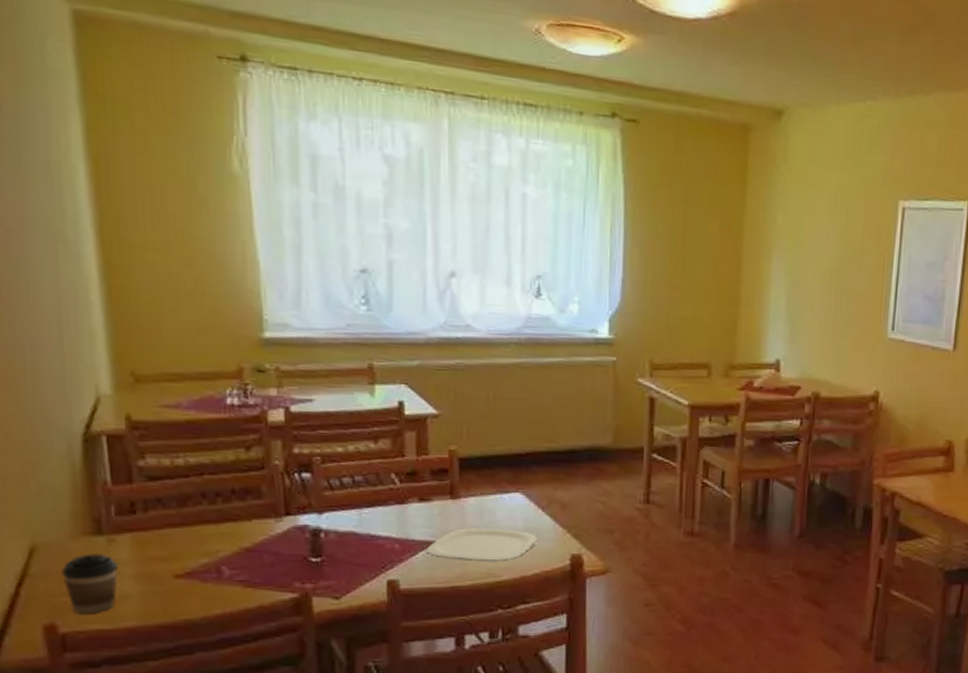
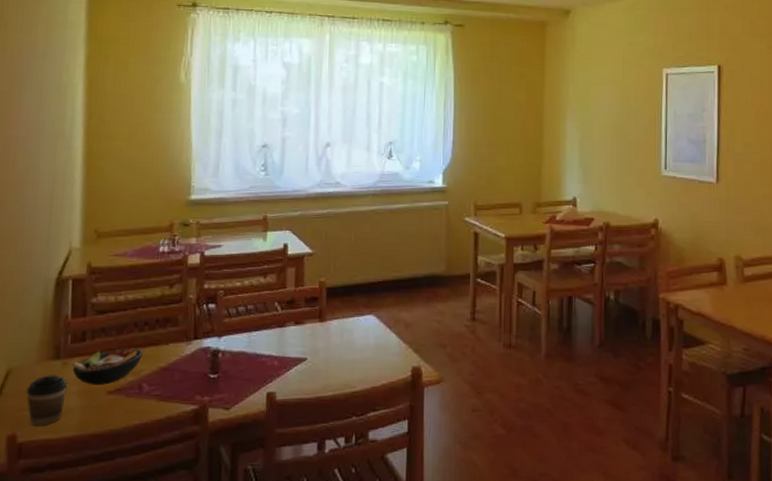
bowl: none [121,524,219,567] -> present [72,348,144,385]
plate: present [427,528,538,562] -> none [299,346,386,375]

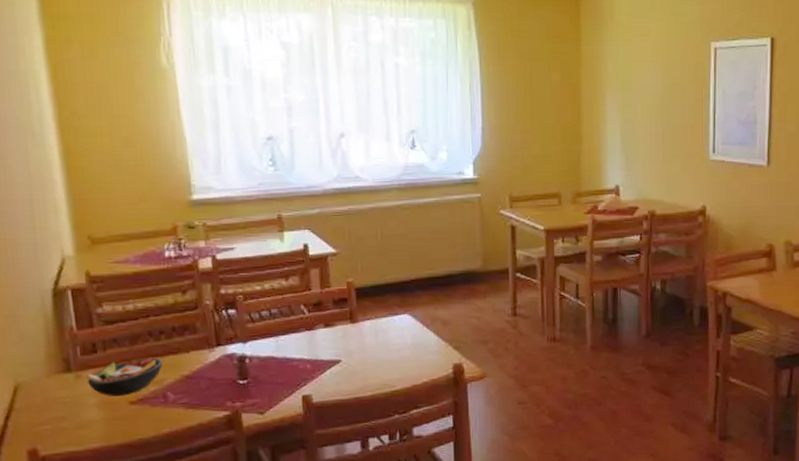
coffee cup: present [26,375,68,426] -> none [40,388,85,440]

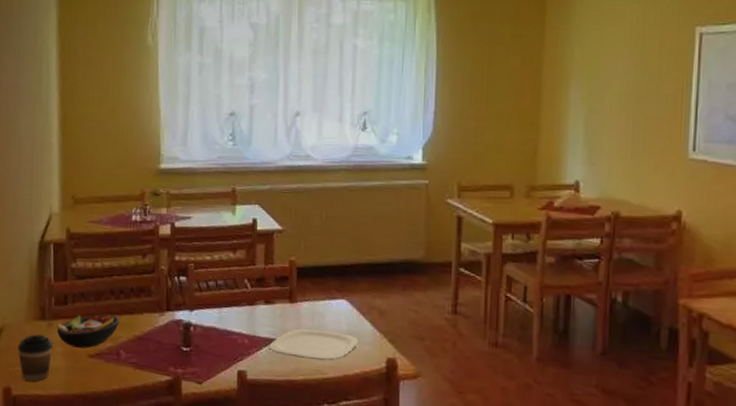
coffee cup: none [40,388,85,440] -> present [17,334,53,382]
plate: none [333,346,425,375] -> present [269,329,359,361]

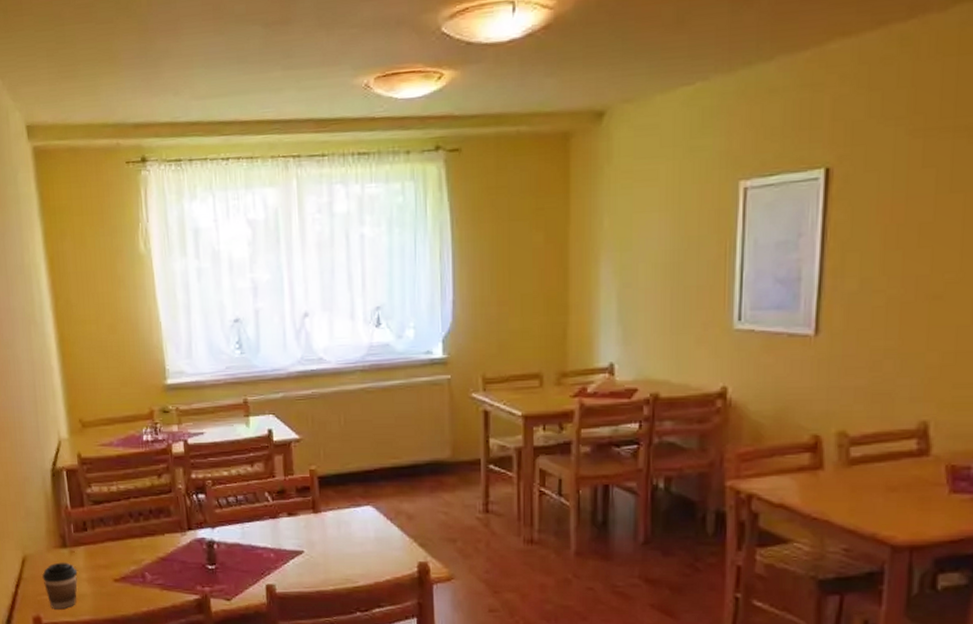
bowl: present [56,314,120,348] -> none [78,538,142,573]
plate: present [269,329,359,361] -> none [296,539,389,570]

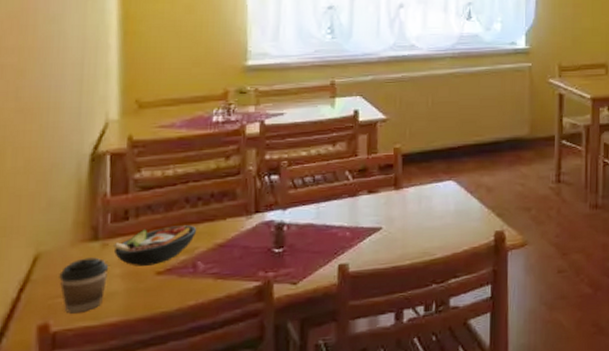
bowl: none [78,538,142,573] -> present [113,225,197,266]

